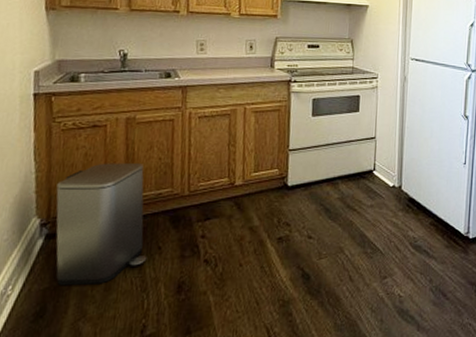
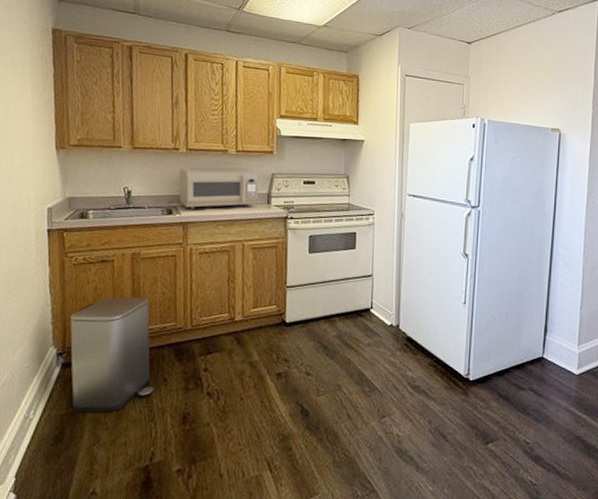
microwave: none [178,30,262,74] -> present [179,167,259,210]

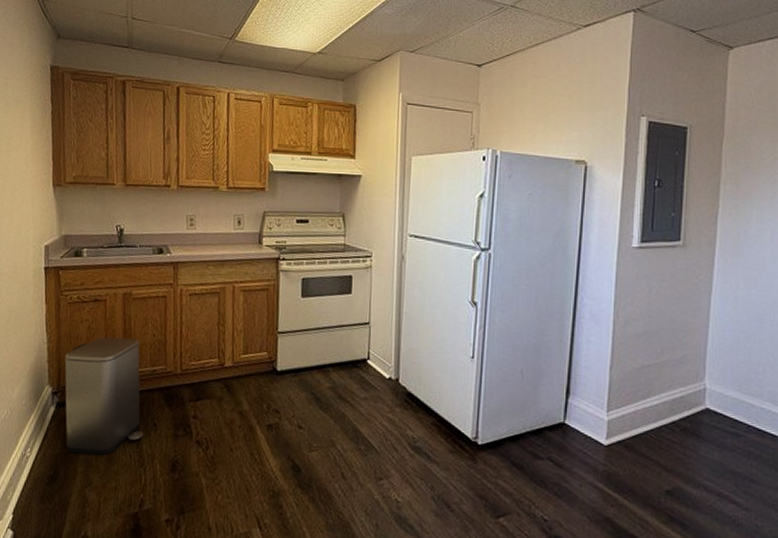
microwave: present [179,167,259,210] -> none [170,205,250,250]

